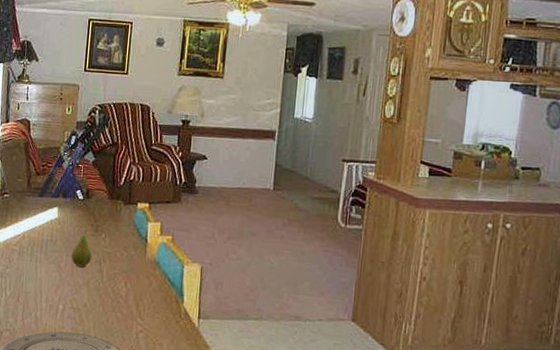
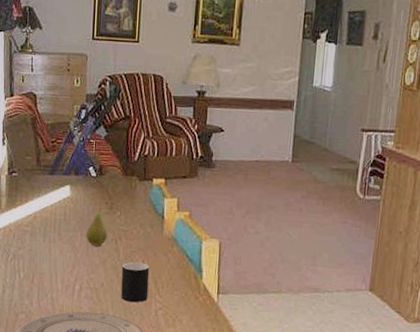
cup: none [103,283,132,325] -> present [121,262,150,303]

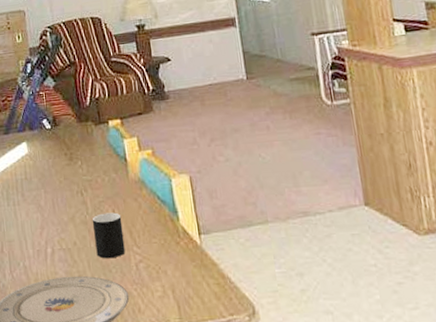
fruit: present [86,208,108,246] -> none [49,160,72,202]

